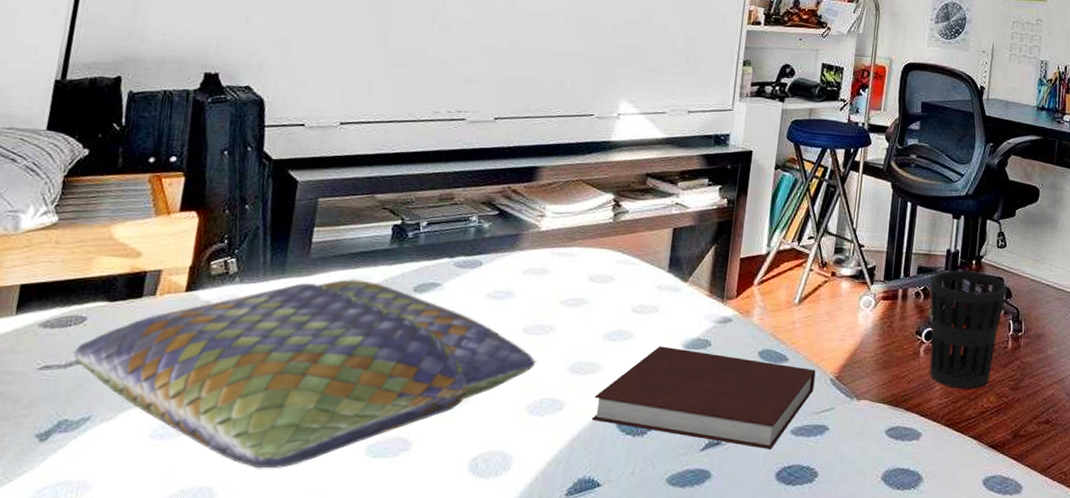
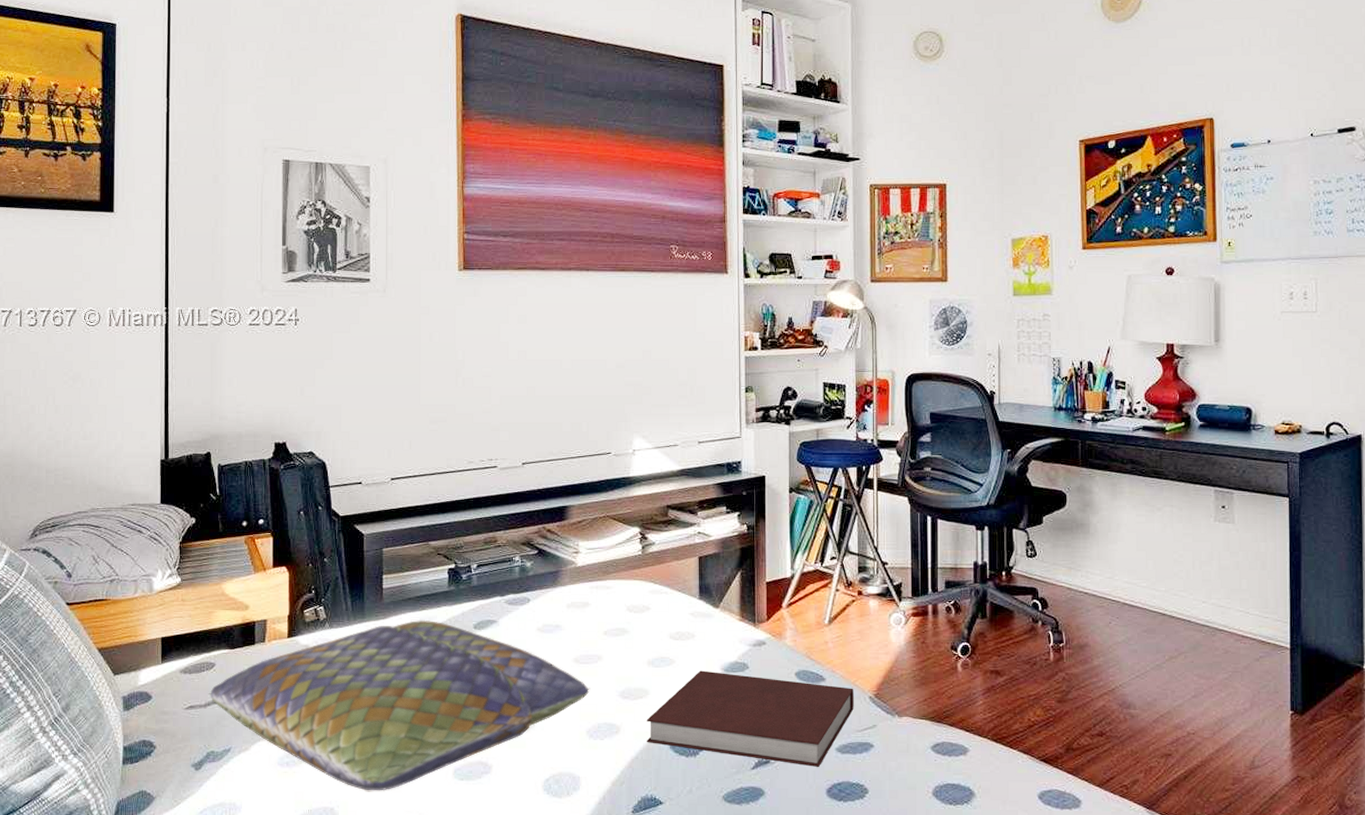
wastebasket: present [929,270,1008,389] -> none [960,582,1043,703]

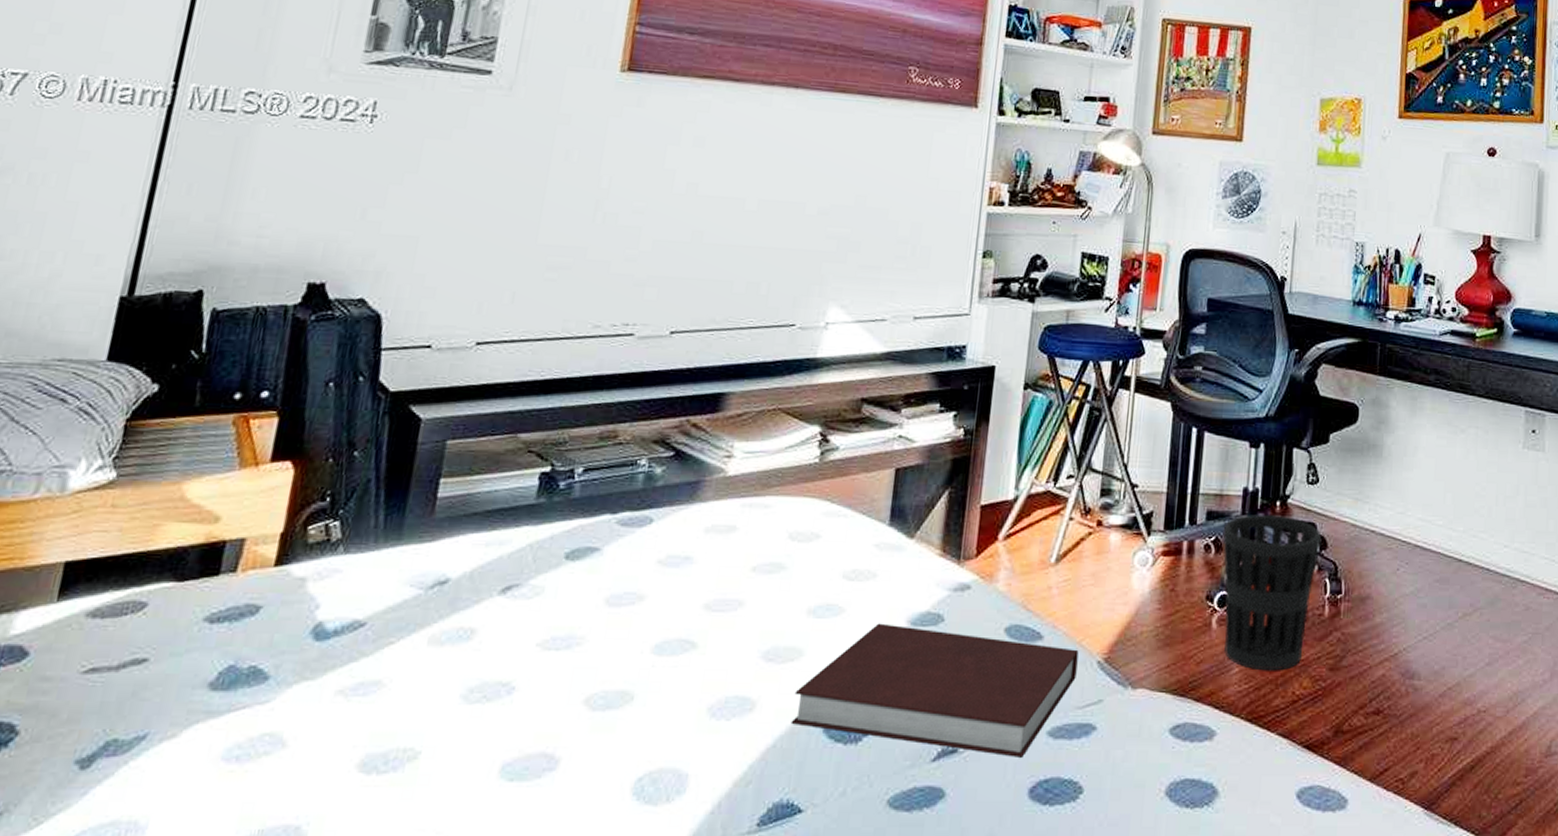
cushion: present [209,619,589,791] -> none [128,544,719,799]
wastebasket: none [960,582,1043,703] -> present [1222,514,1322,671]

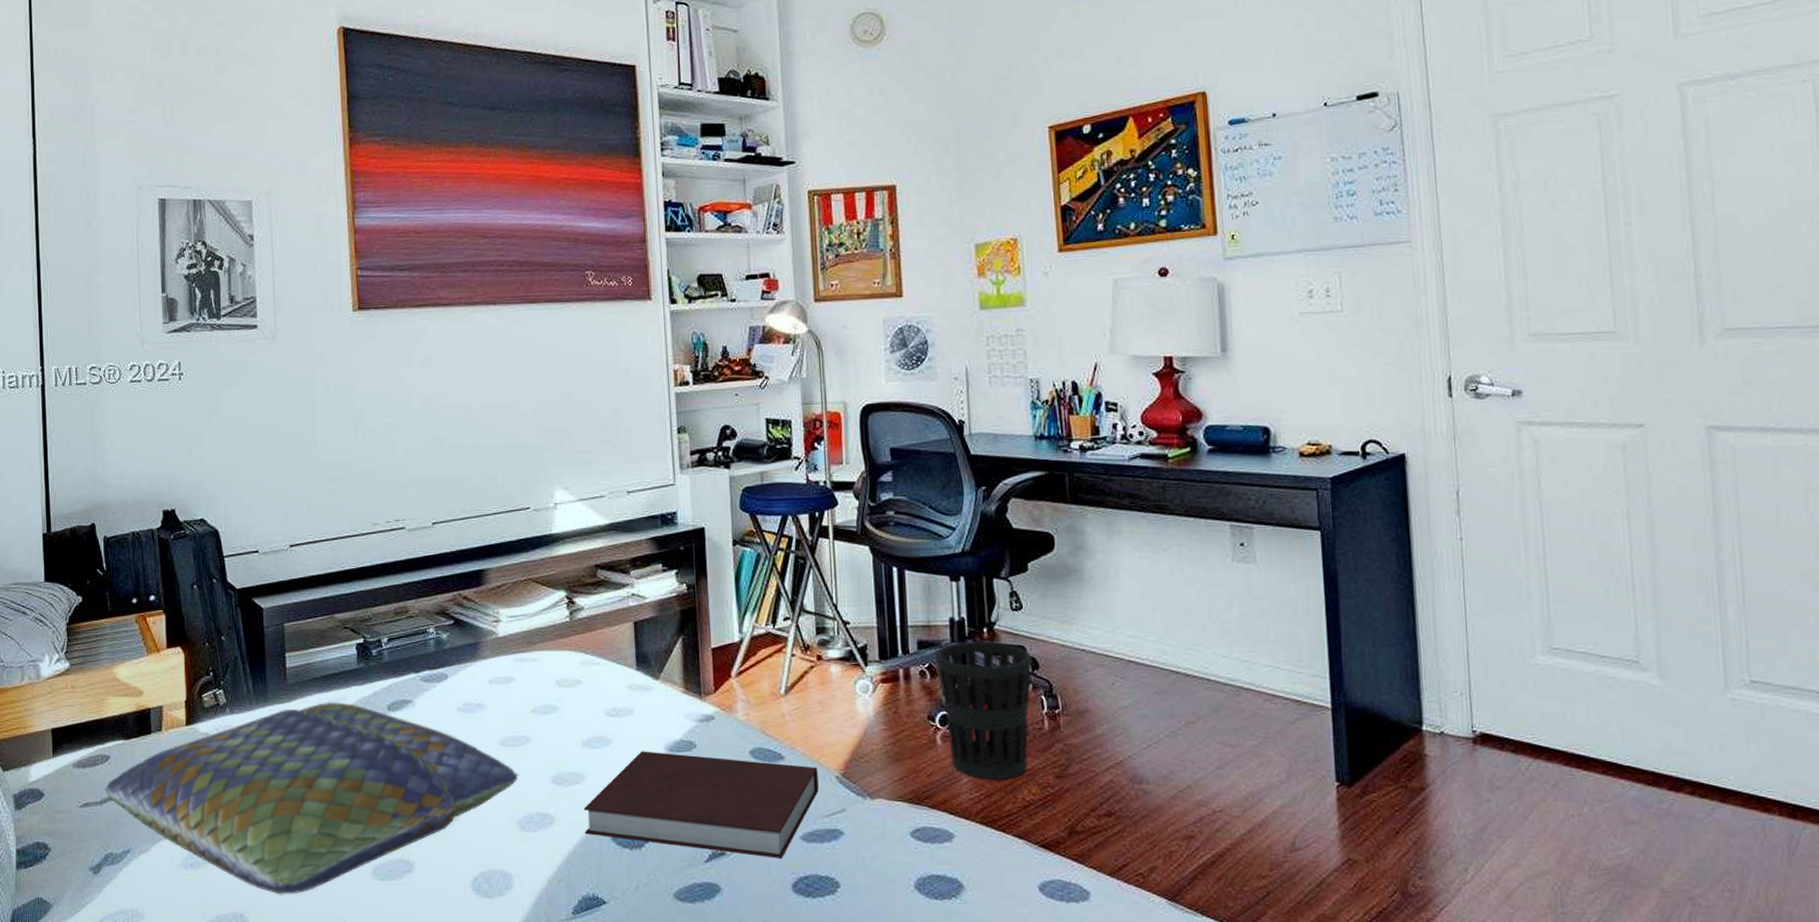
cushion: none [128,544,719,799] -> present [105,701,518,894]

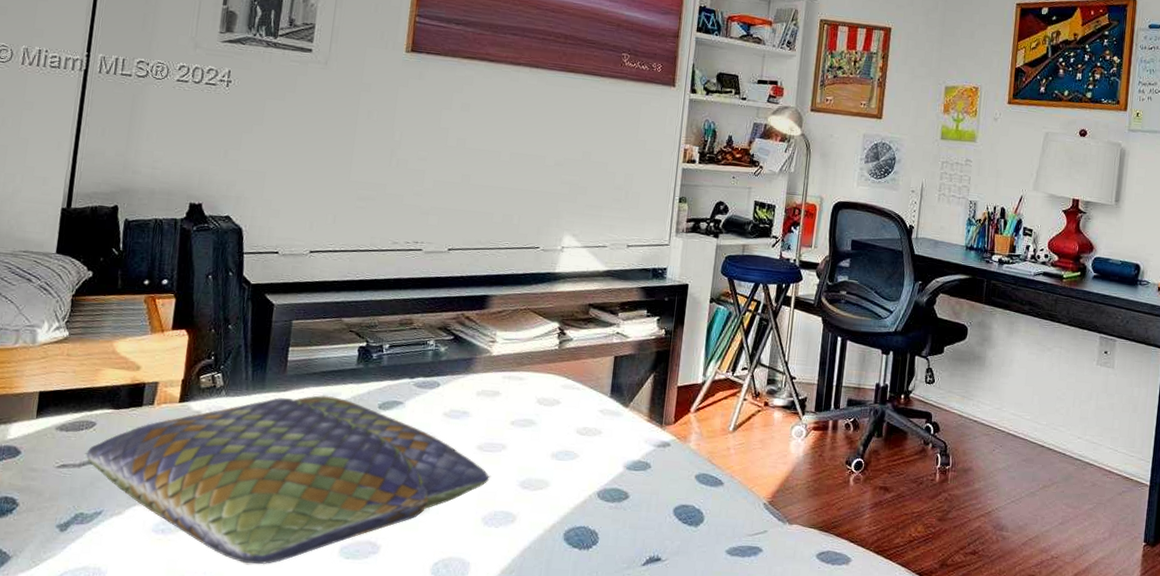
notebook: present [583,751,819,858] -> none [541,466,750,567]
wastebasket: present [935,640,1033,780] -> none [859,404,936,519]

